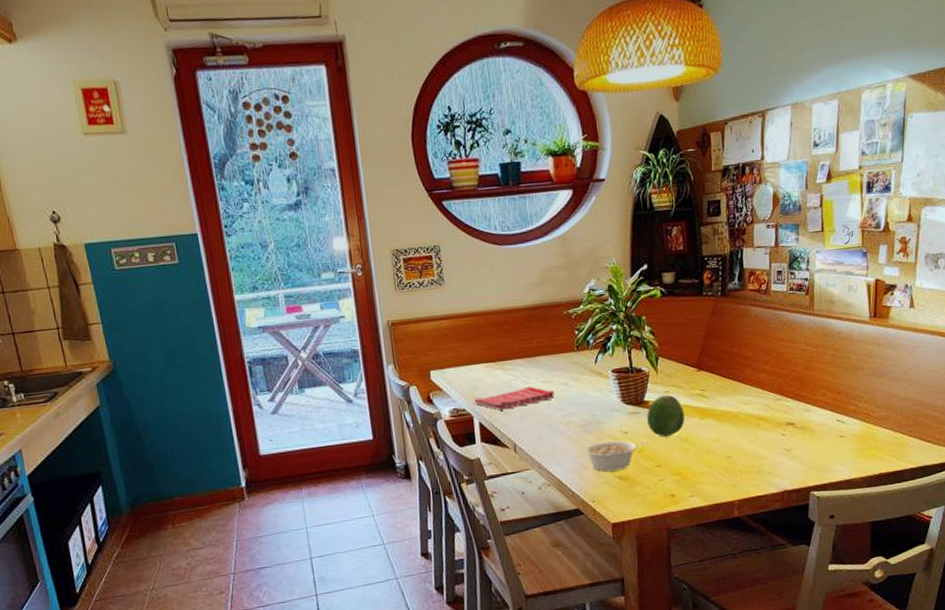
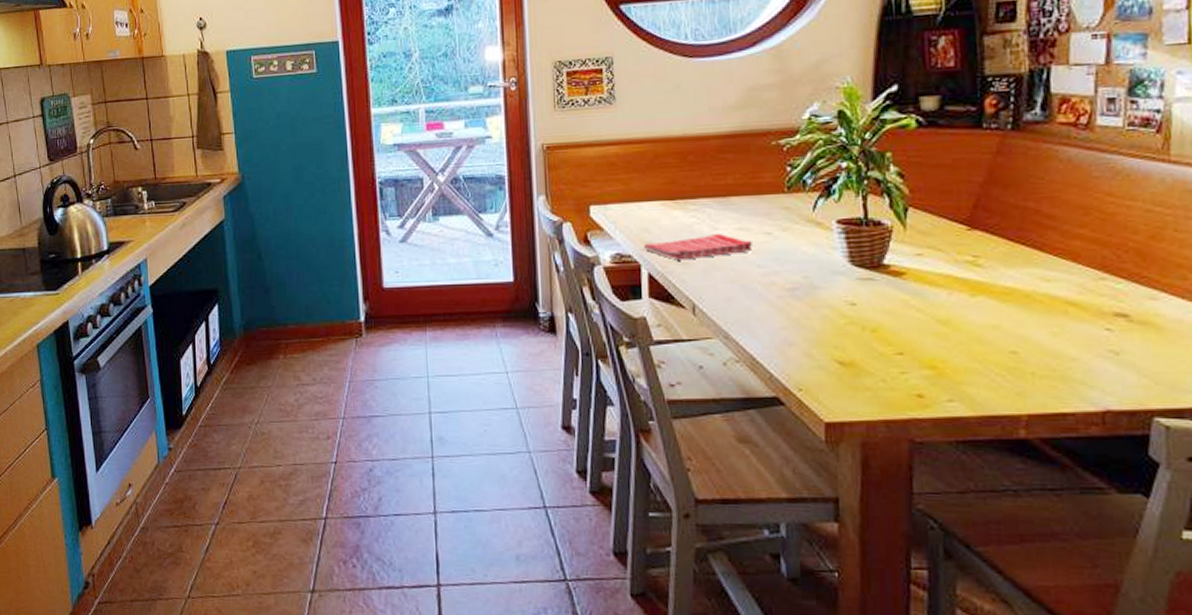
legume: present [583,440,649,472] -> none [789,312,887,353]
fruit: present [646,395,685,437] -> none [885,258,946,314]

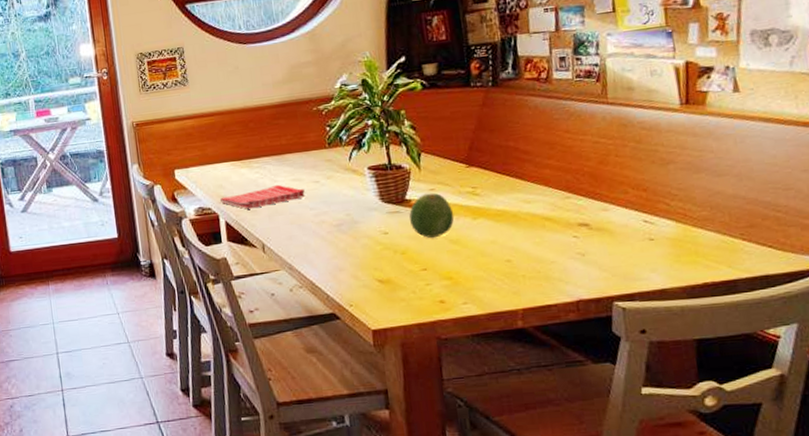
fruit: none [885,258,946,314] -> present [409,193,455,238]

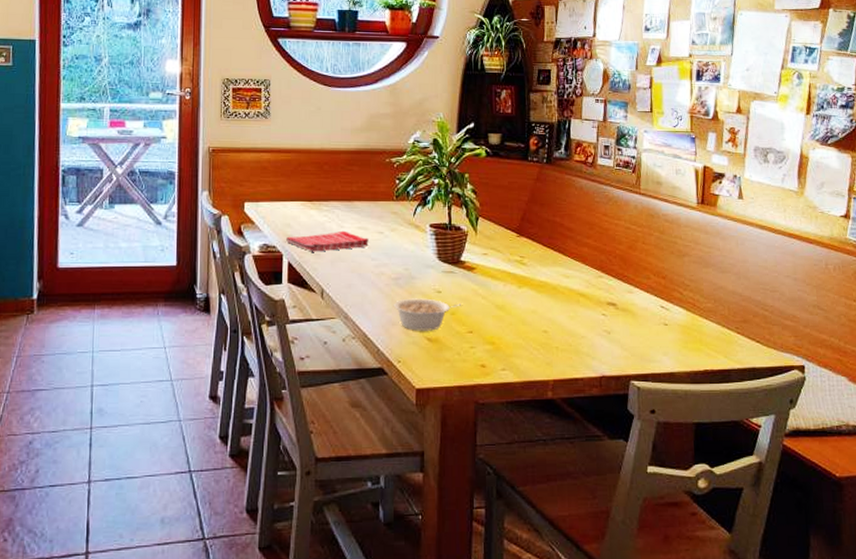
legume: none [338,241,412,274] -> present [393,298,462,331]
fruit: present [409,193,455,238] -> none [461,257,502,301]

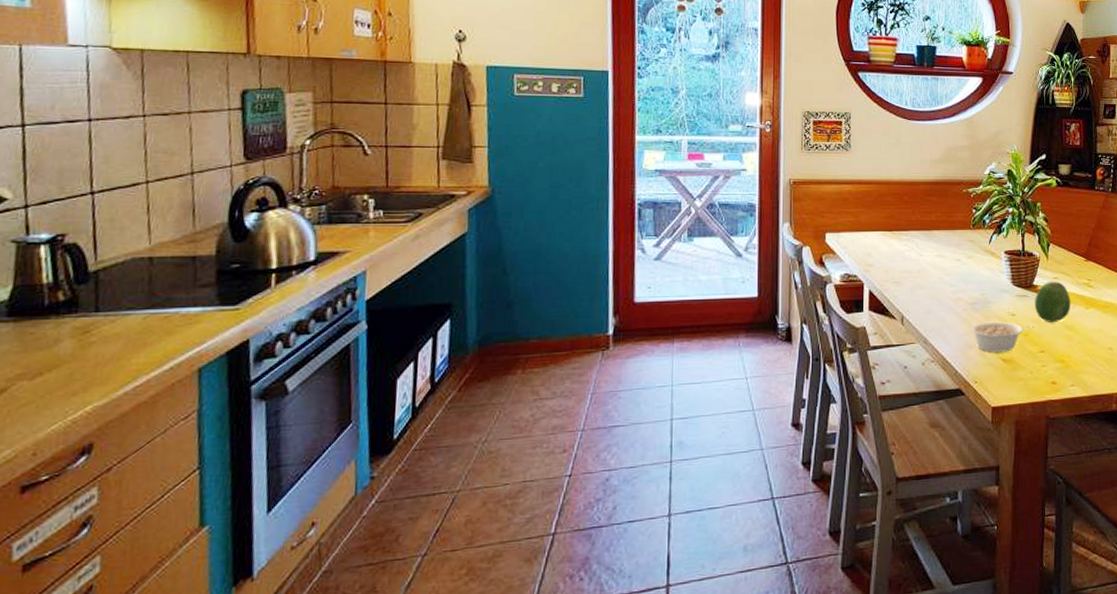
dish towel: present [285,230,369,252] -> none [866,258,947,280]
fruit: none [461,257,502,301] -> present [1034,281,1071,322]

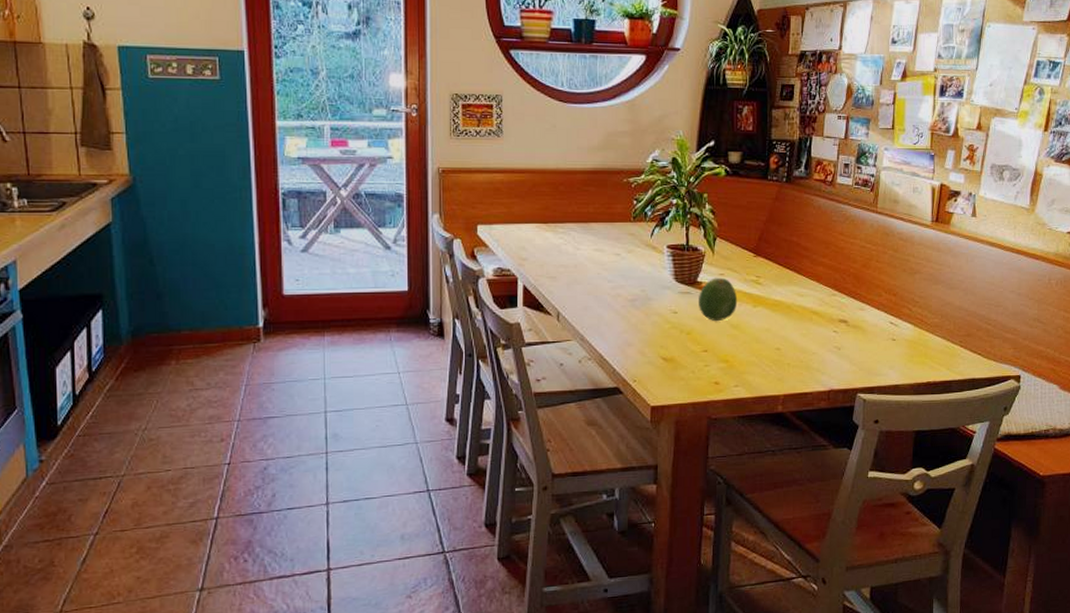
legume: present [970,321,1034,353] -> none [629,319,697,351]

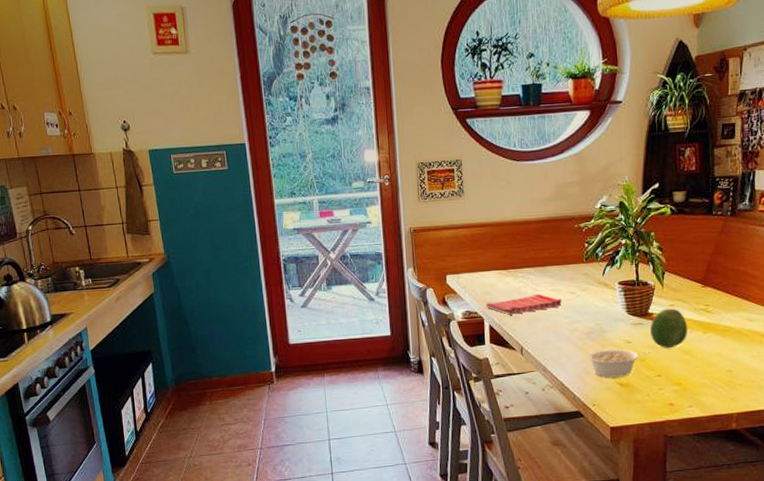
dish towel: none [520,253,605,275] -> present [485,293,562,315]
legume: none [629,319,697,351] -> present [586,348,651,378]

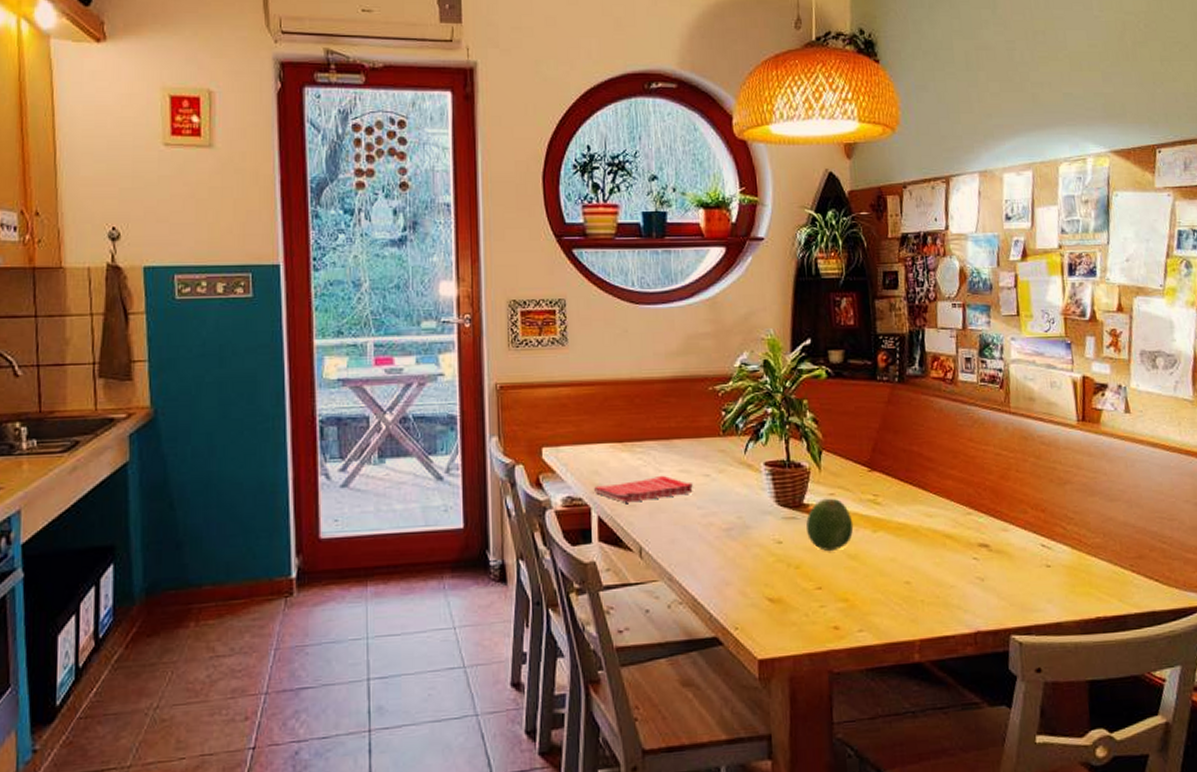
legume: present [586,348,651,378] -> none [725,551,808,591]

